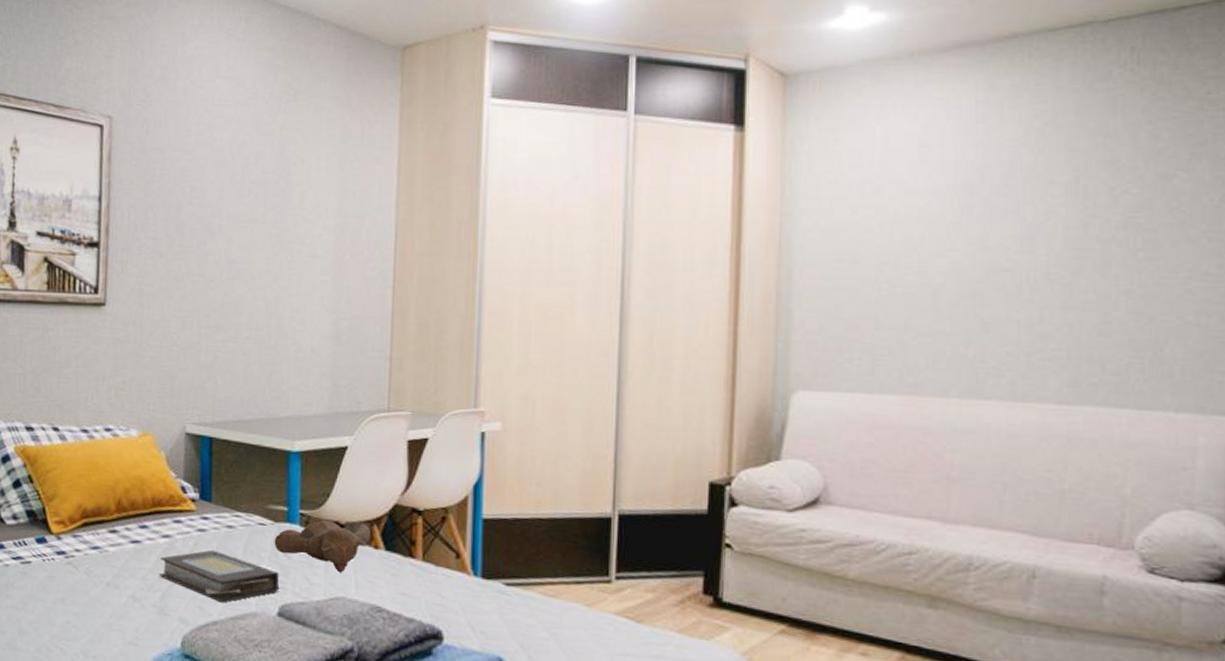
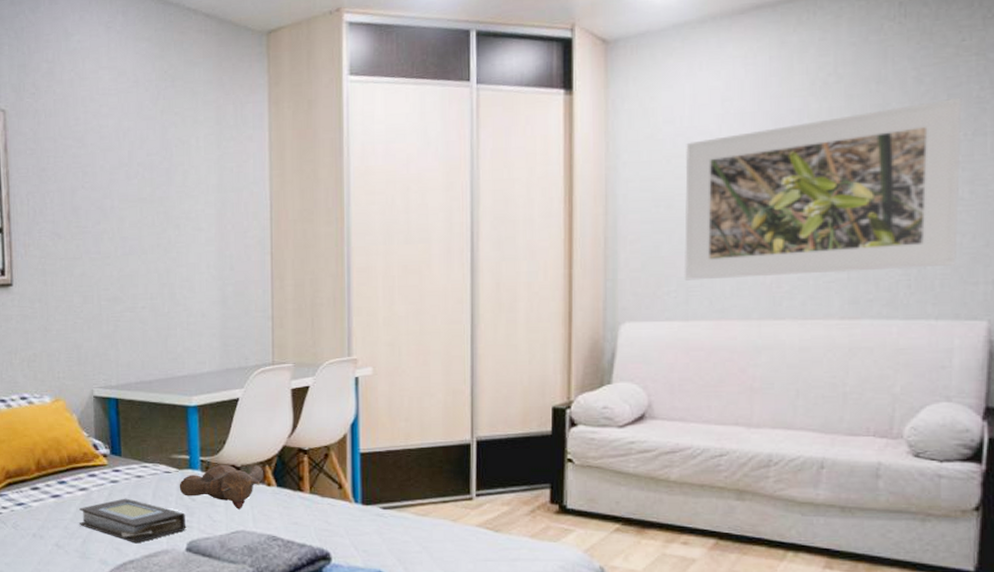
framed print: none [869,157,1207,352] -> present [684,97,962,281]

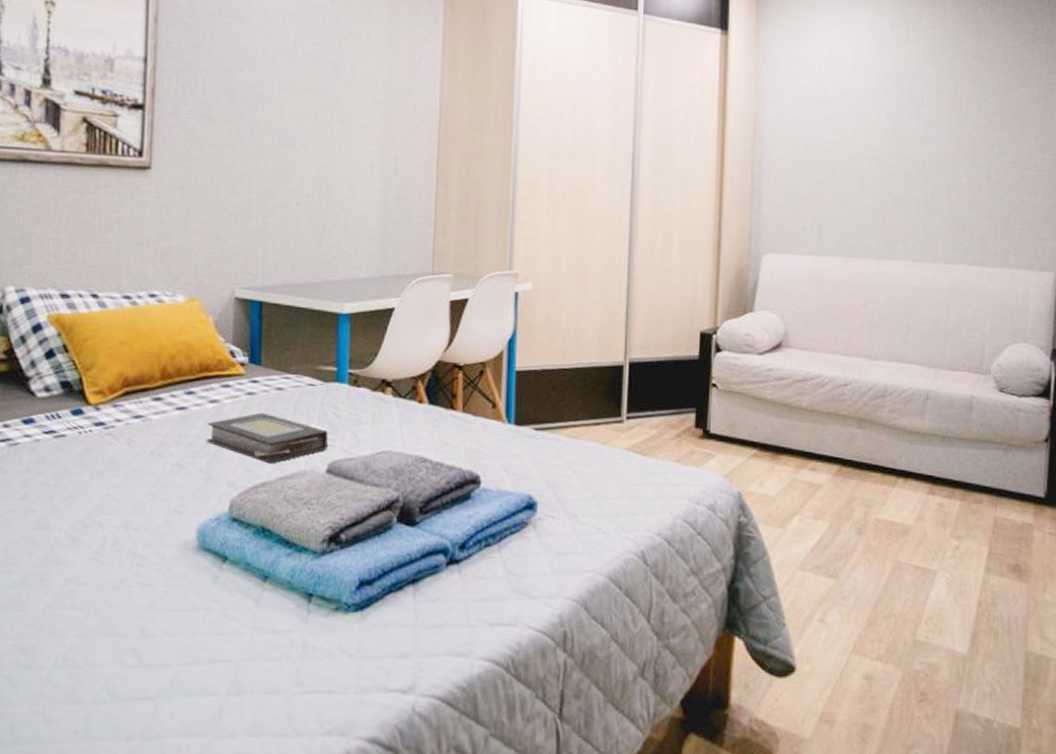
teddy bear: present [179,464,264,510] -> none [323,378,416,428]
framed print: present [684,97,962,281] -> none [818,77,1036,223]

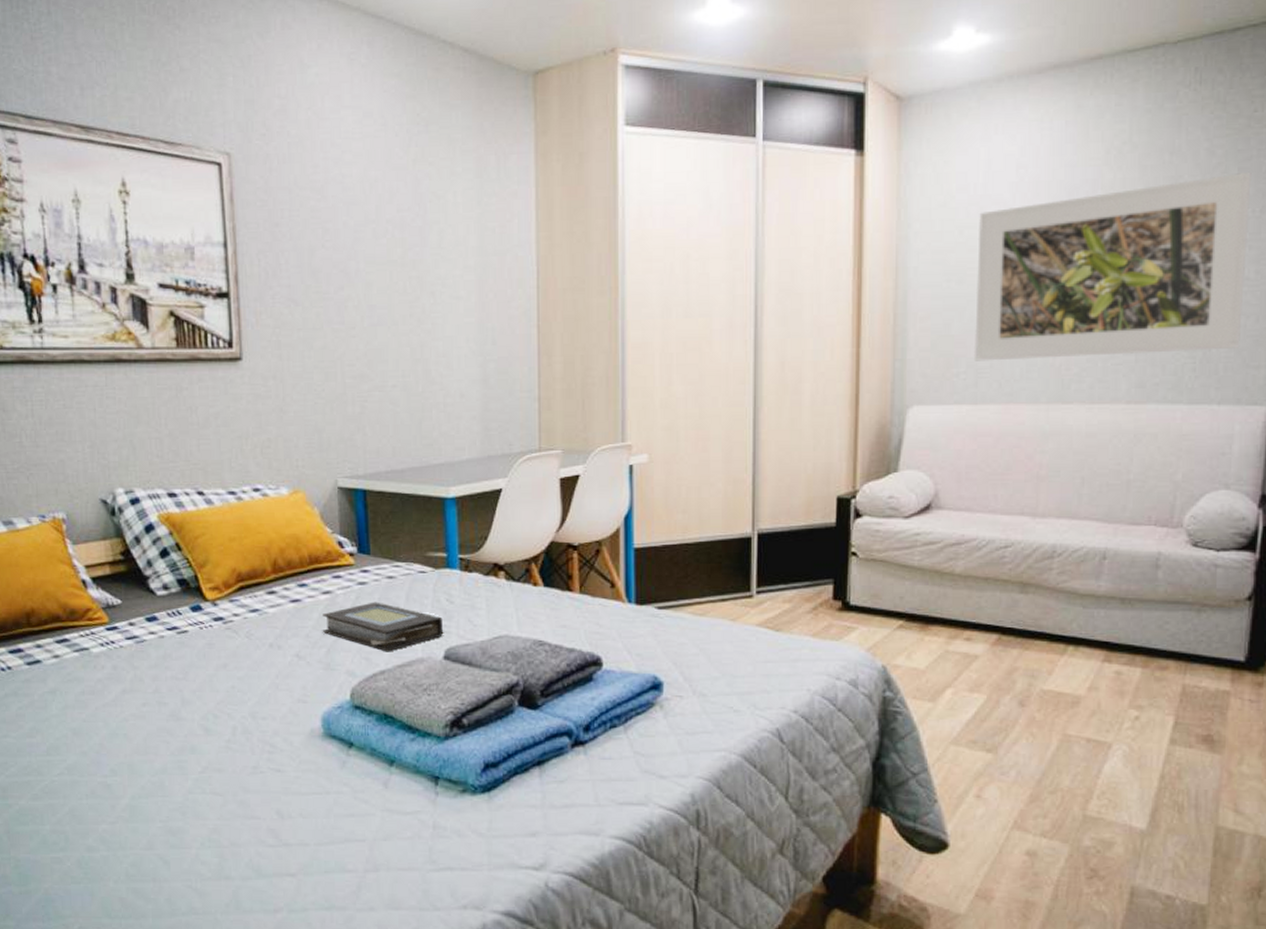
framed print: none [818,77,1036,223] -> present [973,171,1252,361]

